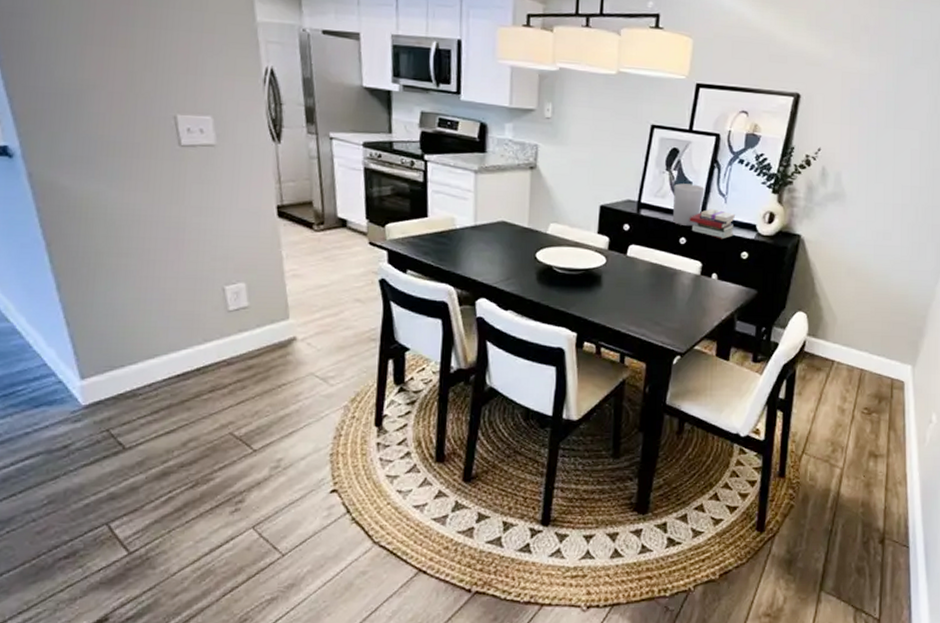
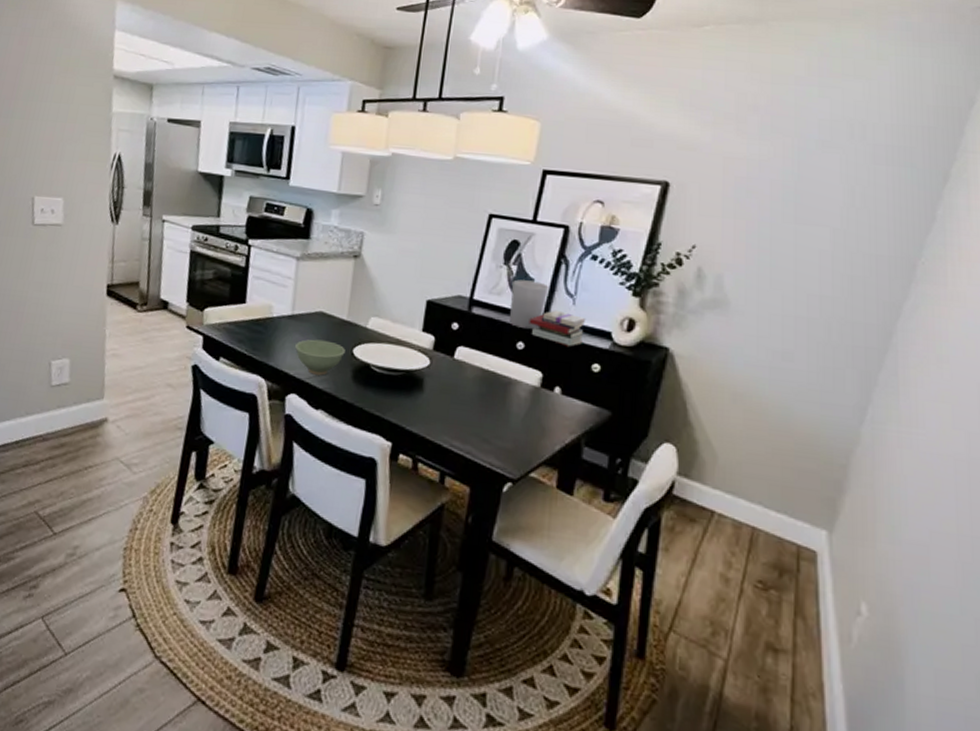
bowl: none [481,247,529,280] -> present [295,339,345,376]

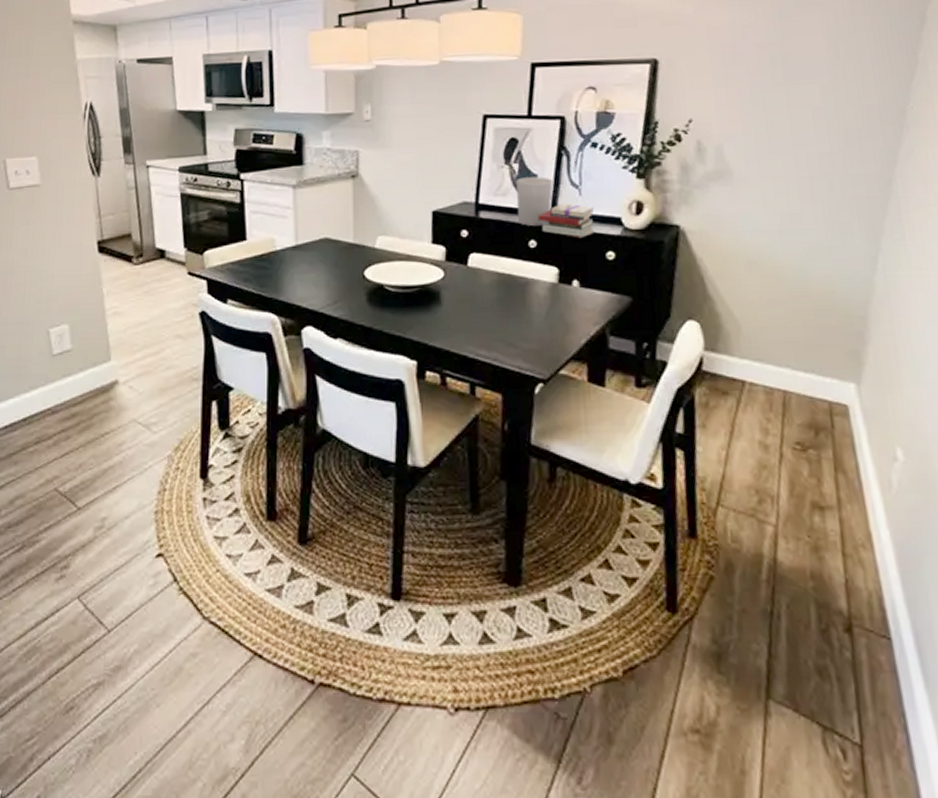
bowl: present [295,339,345,376] -> none [304,267,356,303]

